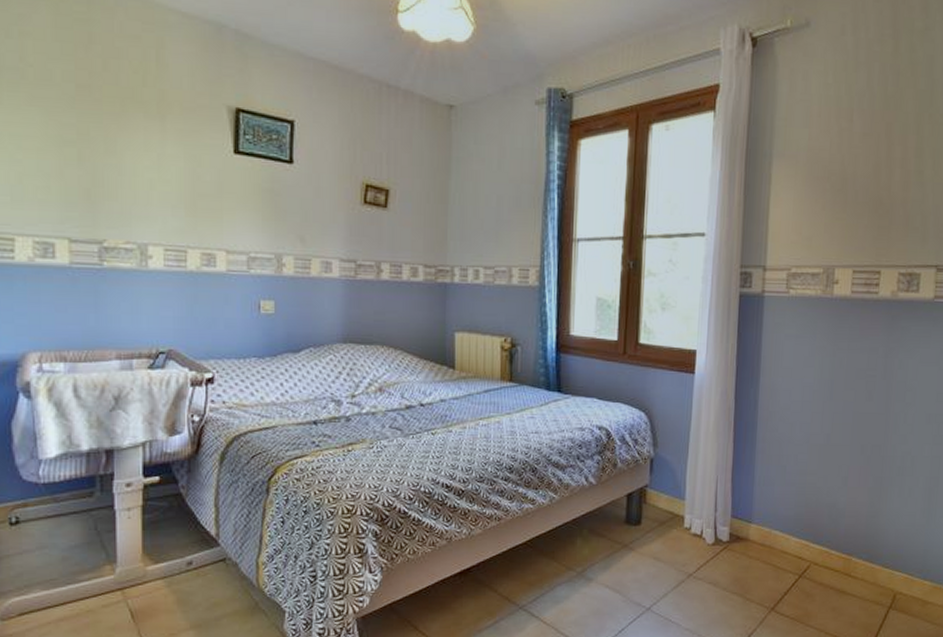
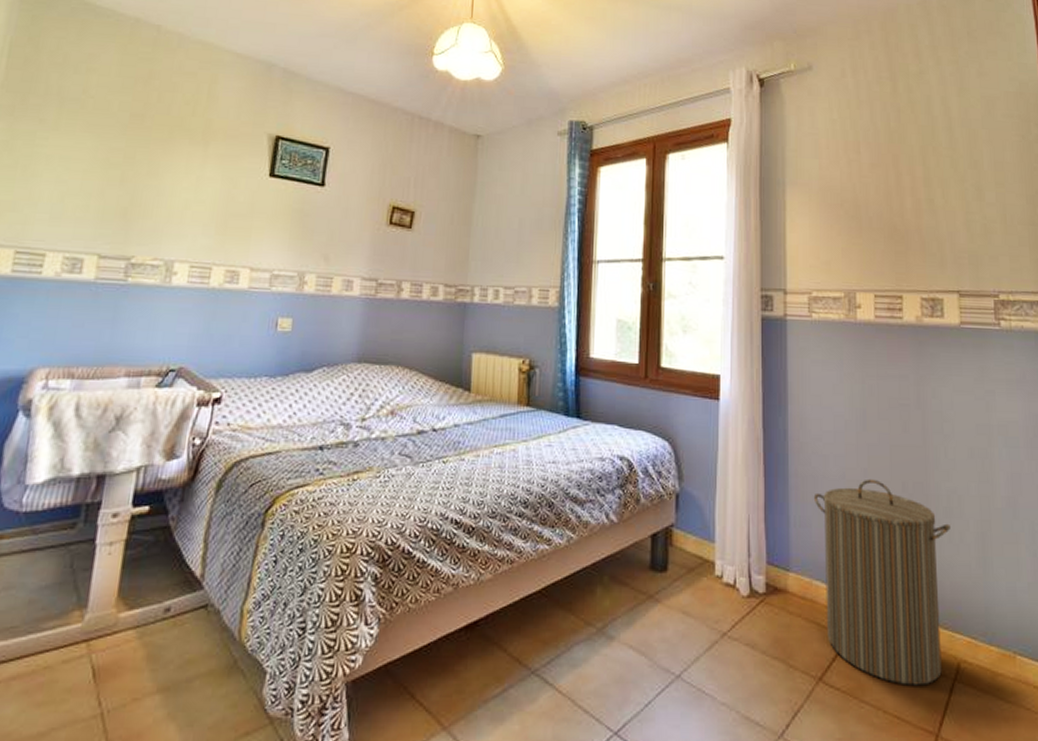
laundry hamper: none [778,443,901,613] -> present [813,478,950,686]

